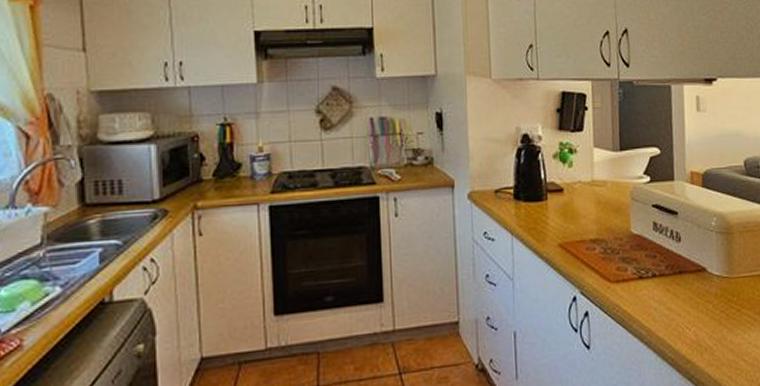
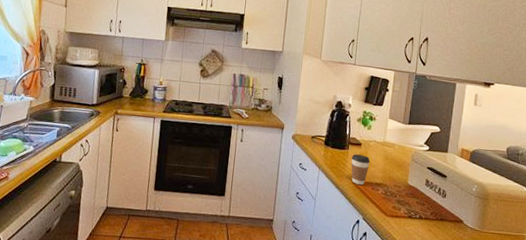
coffee cup: none [552,204,579,247] -> present [351,154,370,185]

